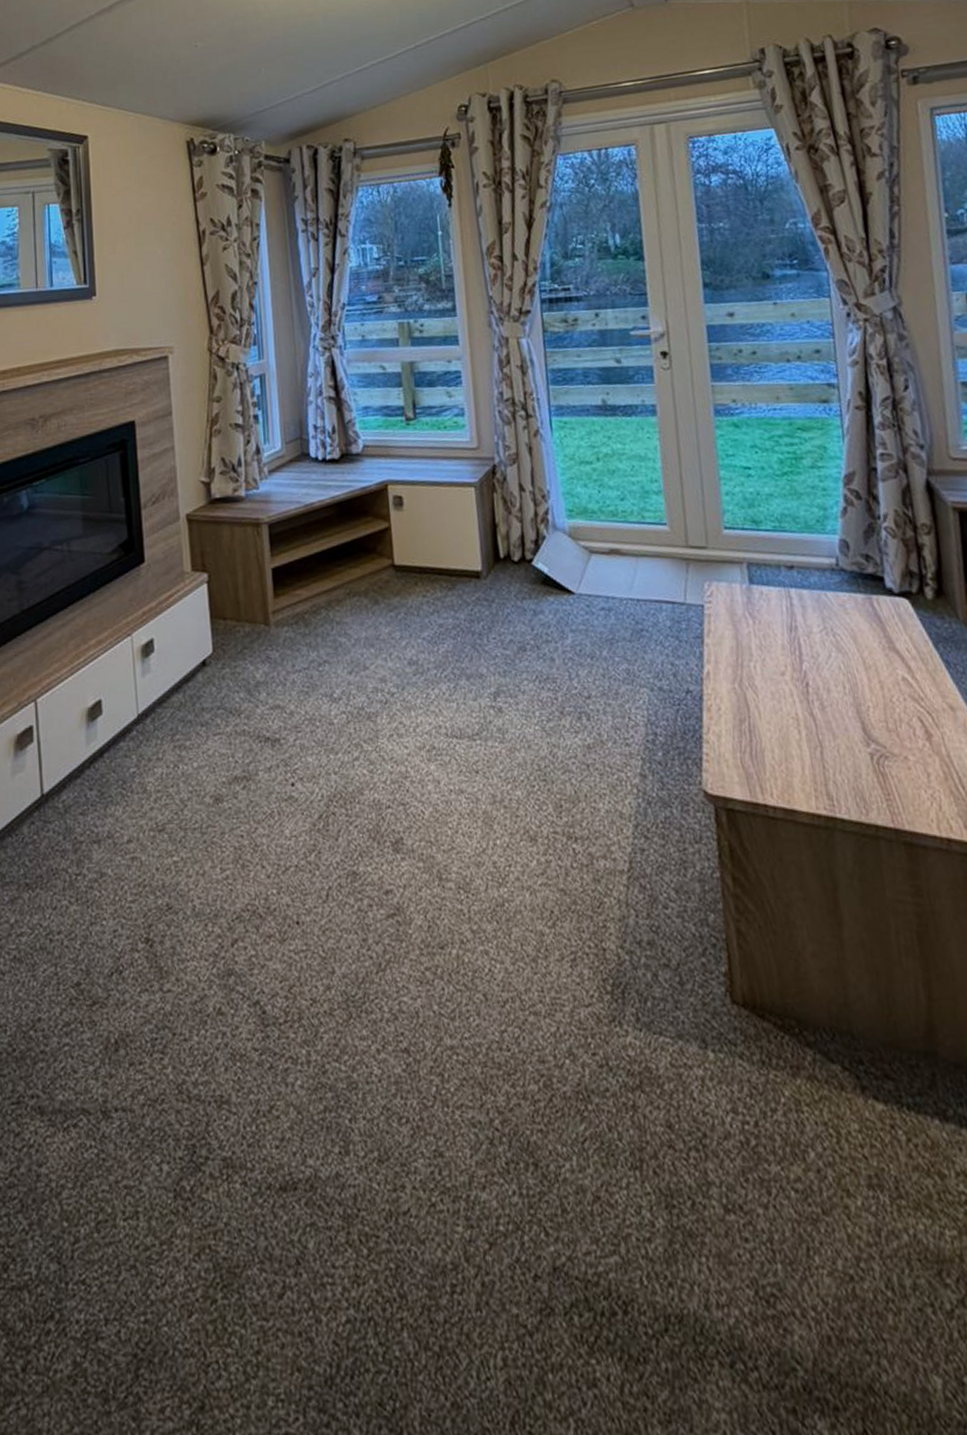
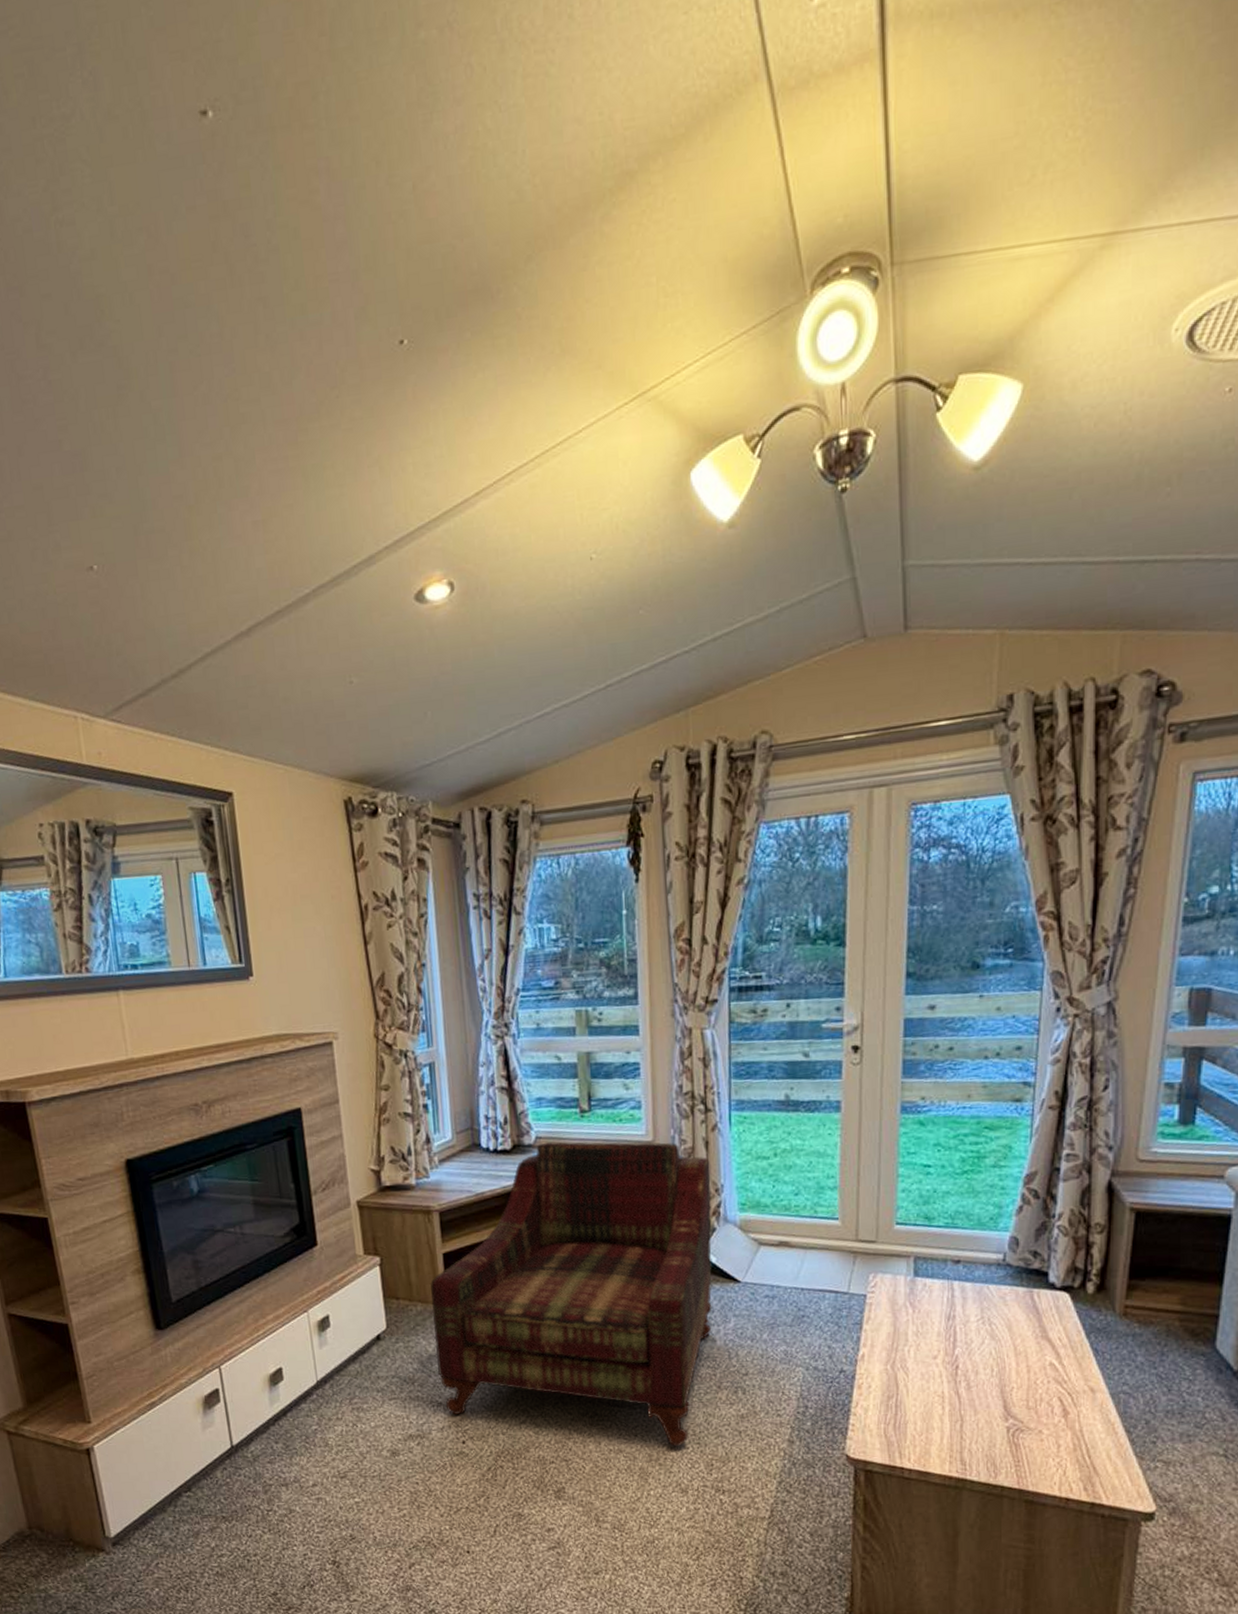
armchair: none [259,449,549,784] -> present [430,1141,712,1446]

